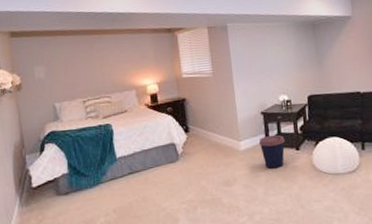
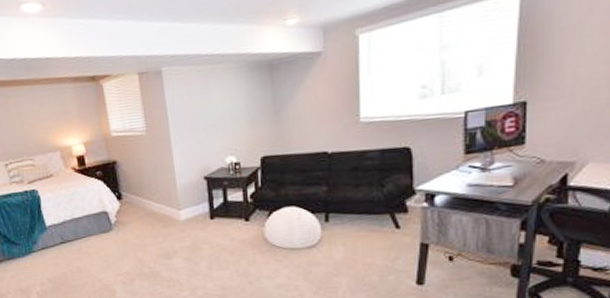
coffee cup: present [258,134,285,169] -> none [201,203,232,241]

